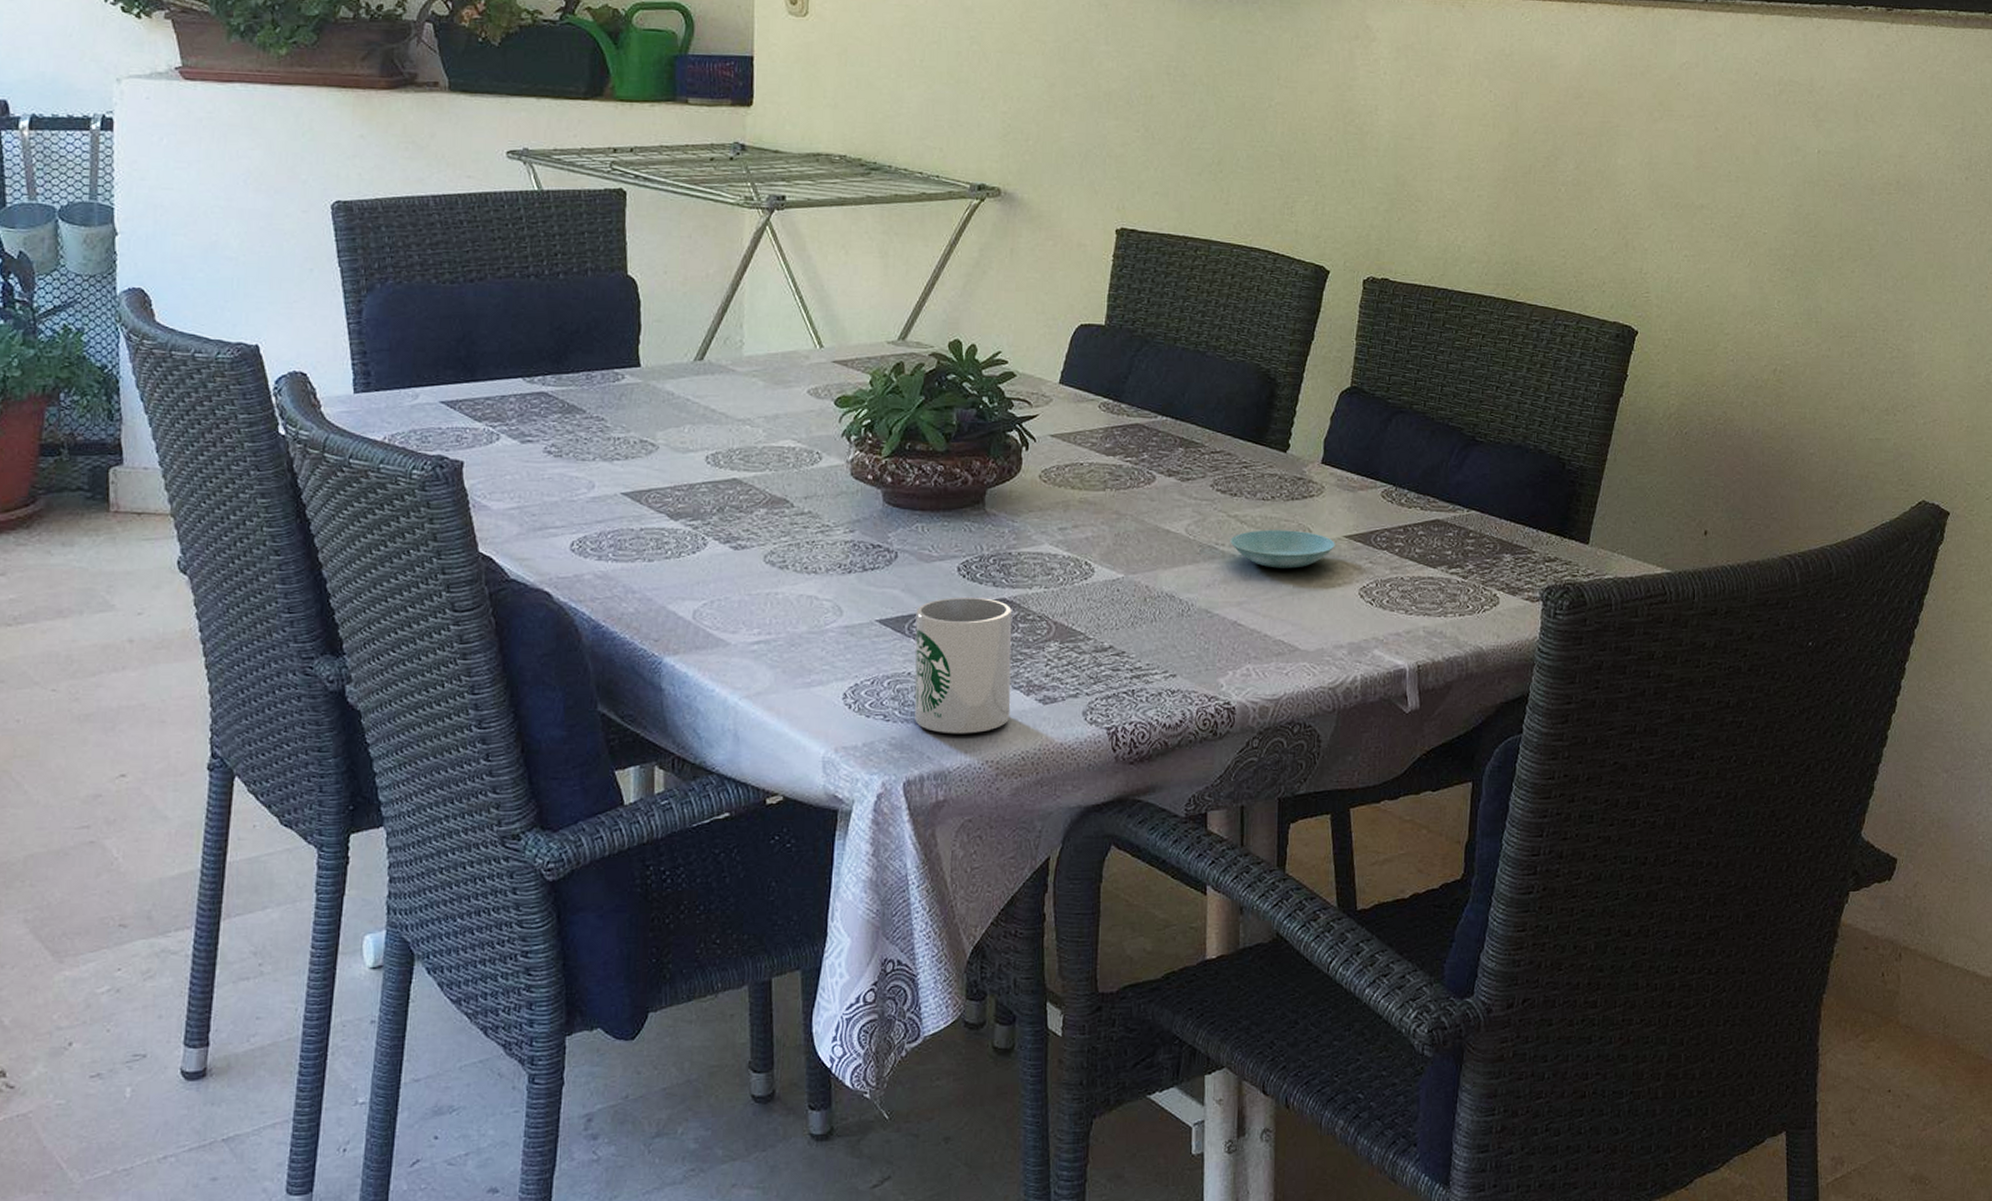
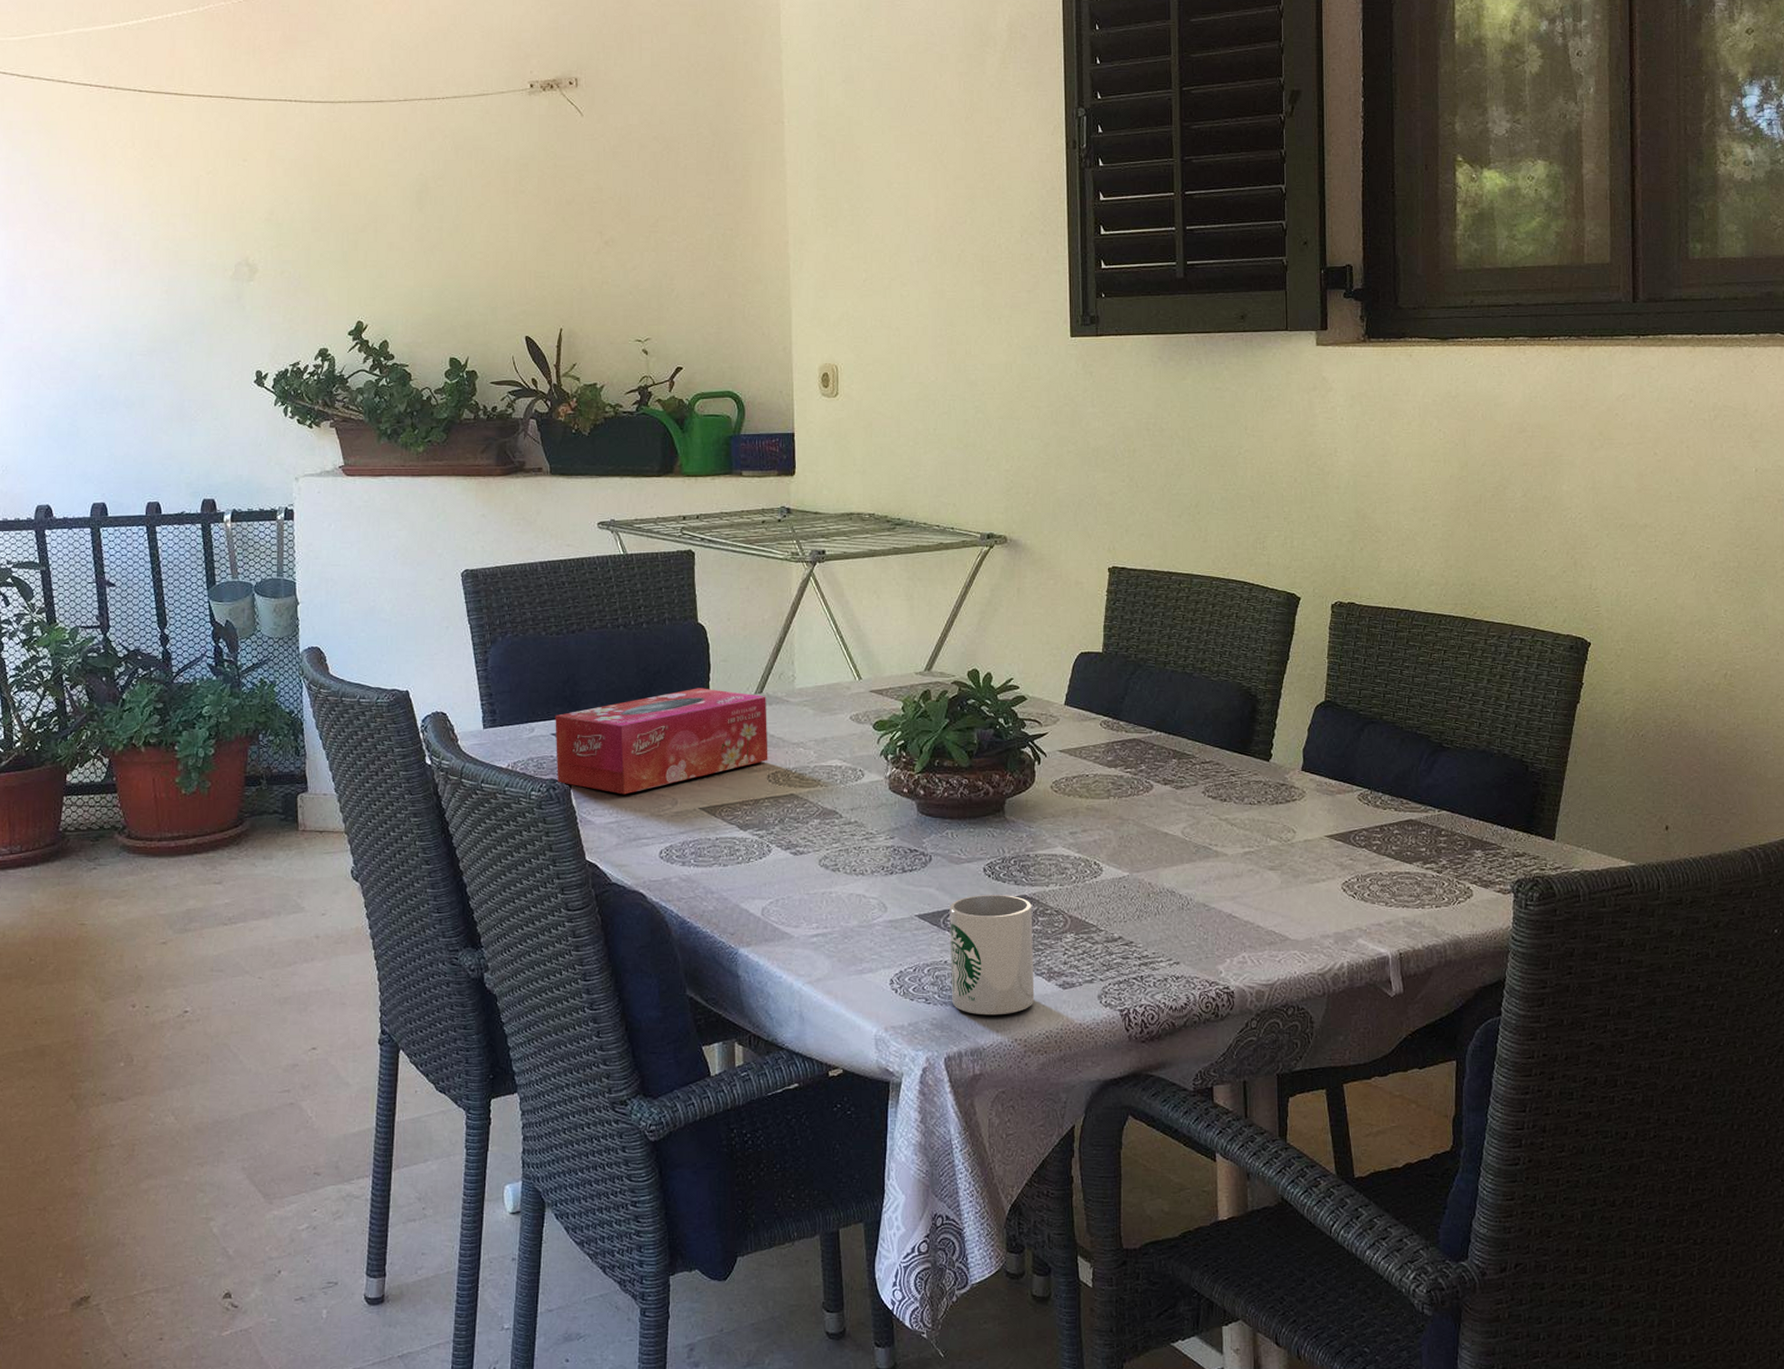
tissue box: none [445,352,708,476] -> present [555,688,768,795]
saucer: present [1230,530,1335,569] -> none [1222,831,1318,866]

